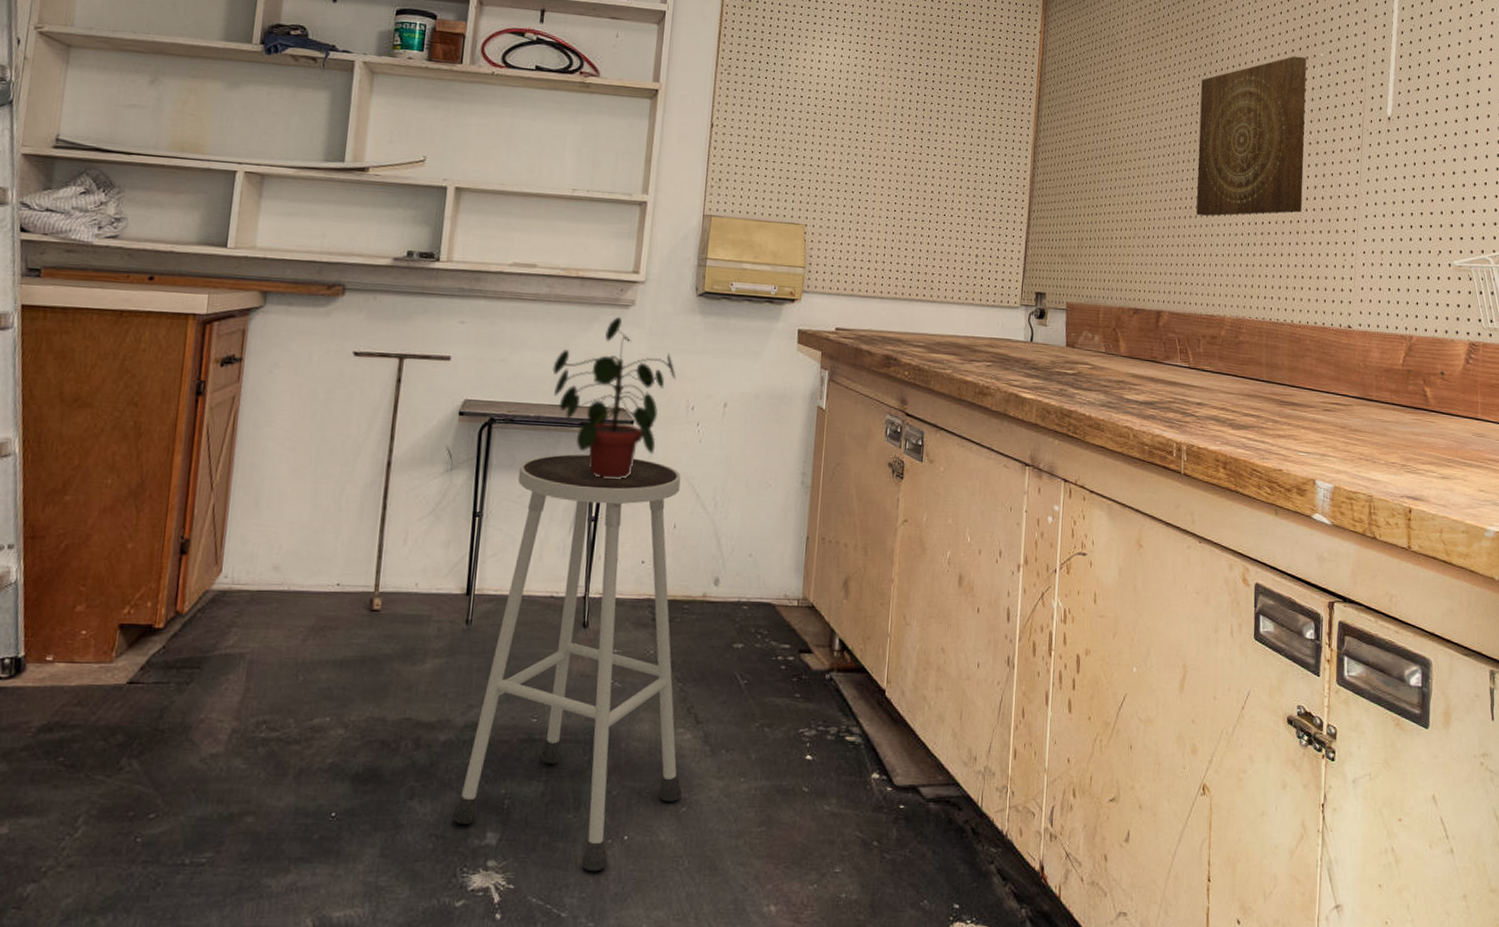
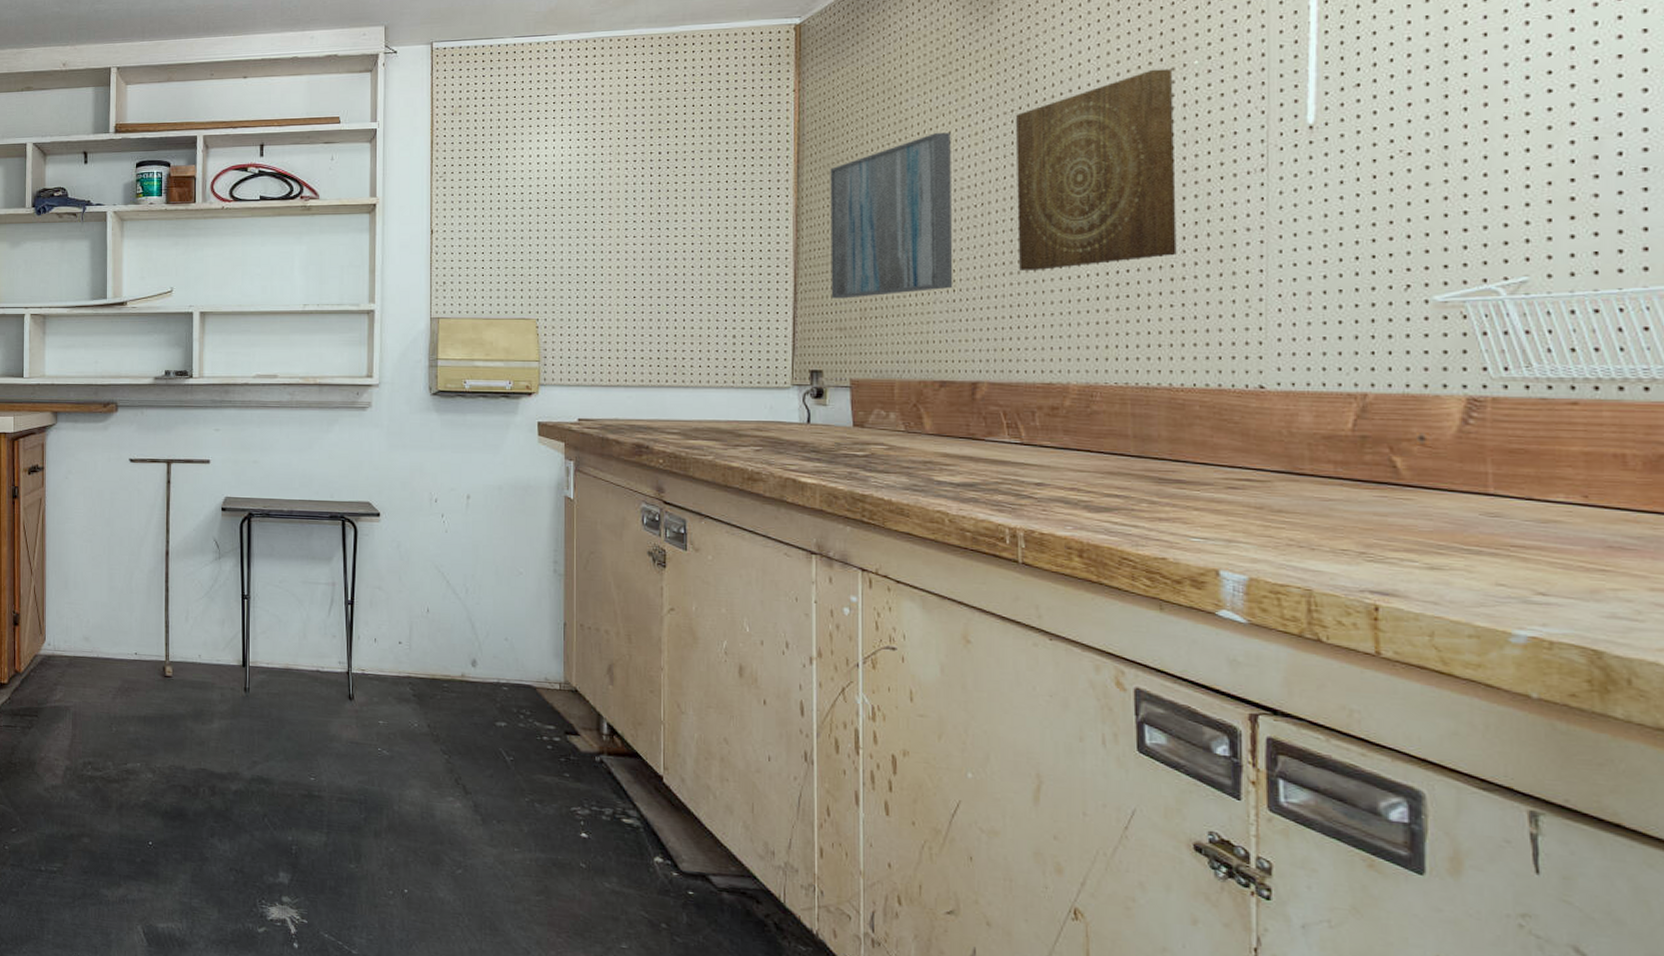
stool: present [451,453,683,872] -> none [248,543,457,918]
potted plant: present [552,317,676,479] -> none [300,419,417,567]
wall art: none [1056,87,1155,228] -> present [830,133,953,299]

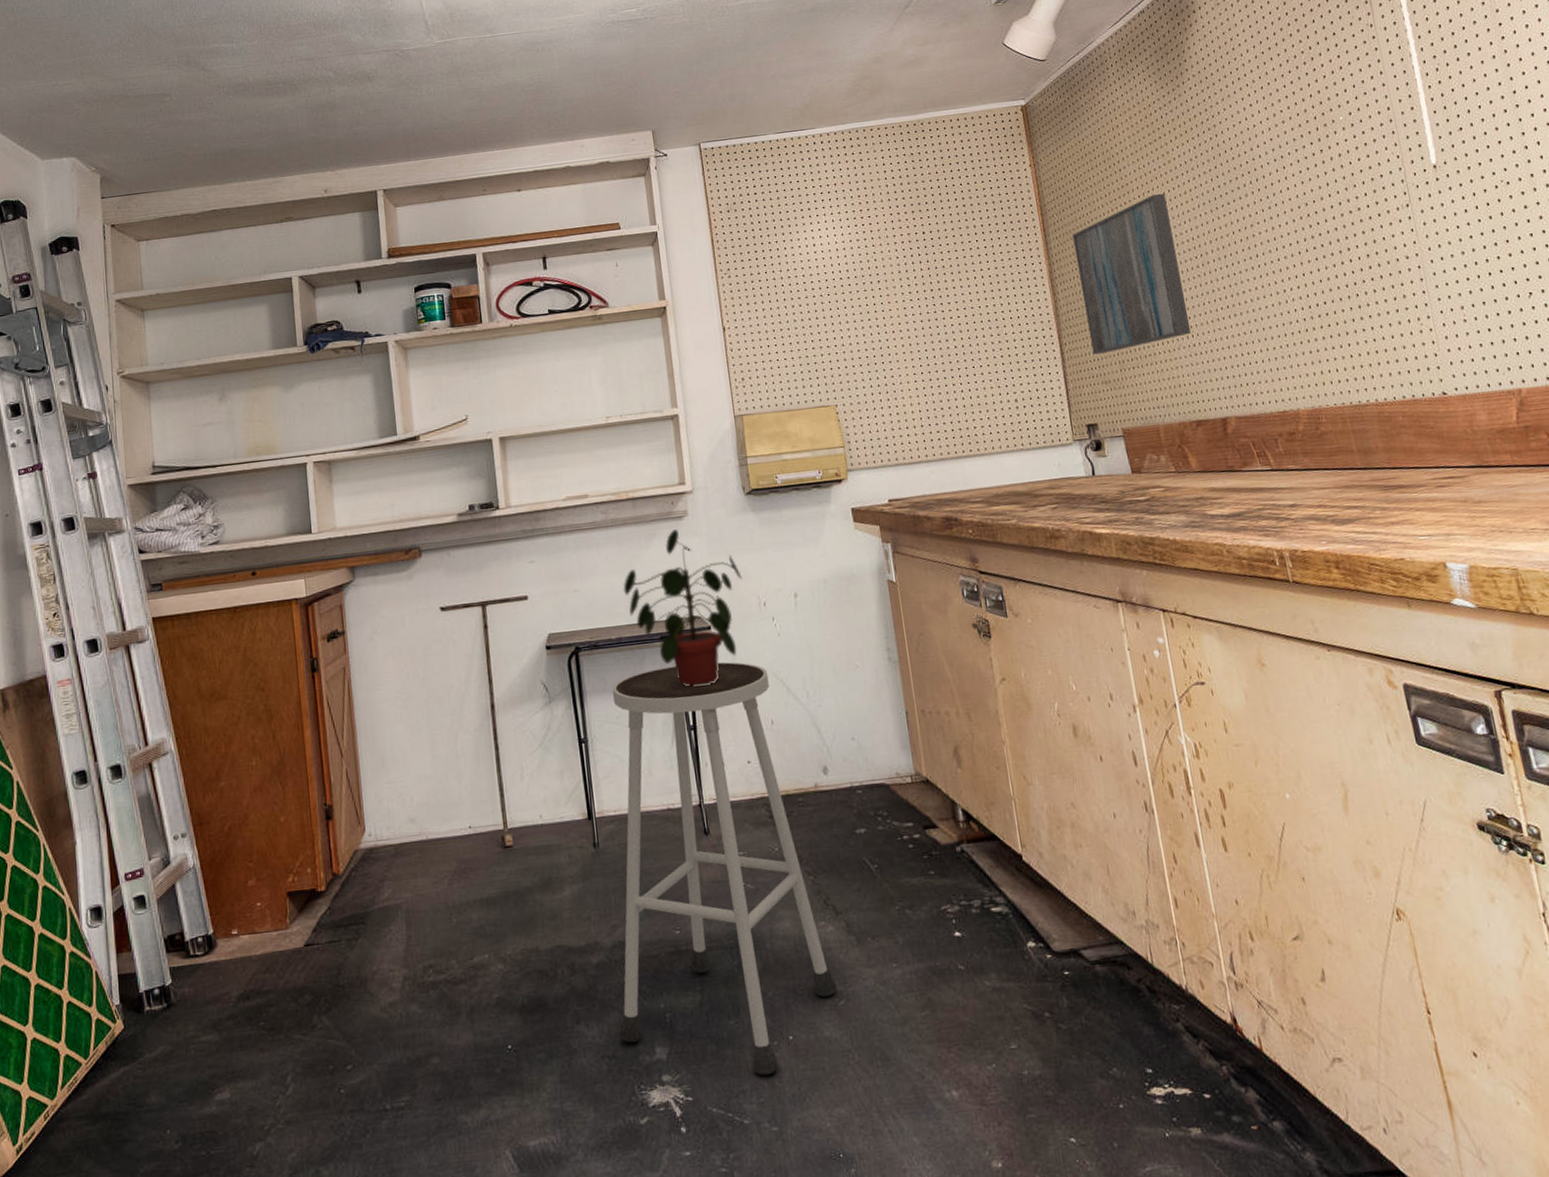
stool: none [248,543,457,918] -> present [611,661,838,1076]
potted plant: none [300,419,417,567] -> present [623,529,742,687]
wall art: present [1015,68,1177,270] -> none [1213,125,1359,312]

